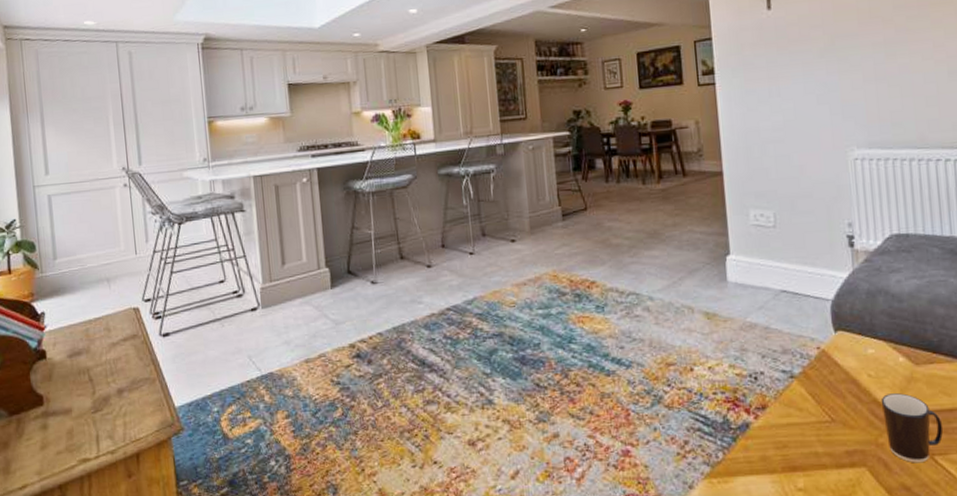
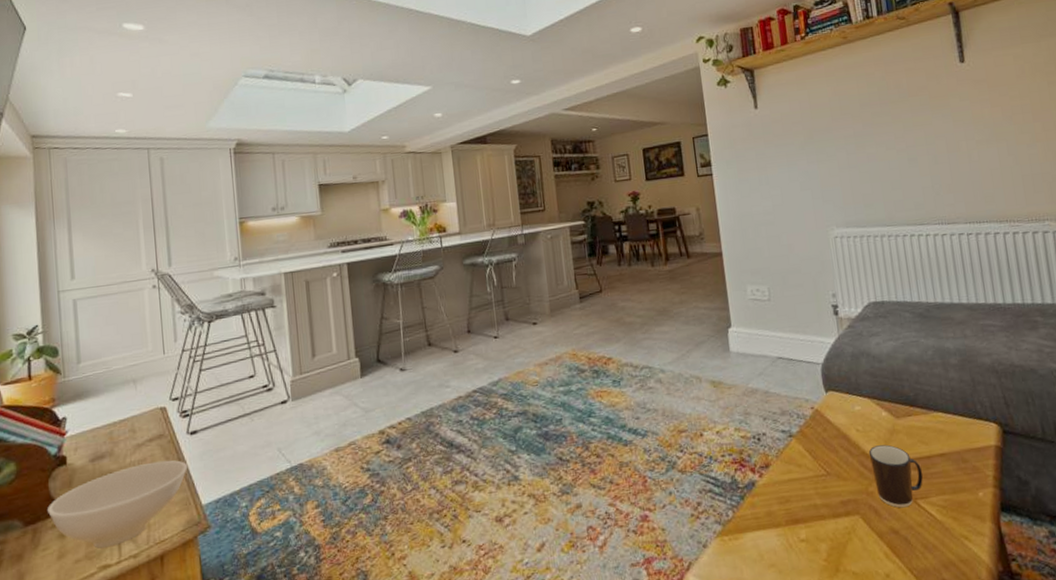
bowl: none [29,360,161,442] -> present [46,460,188,549]

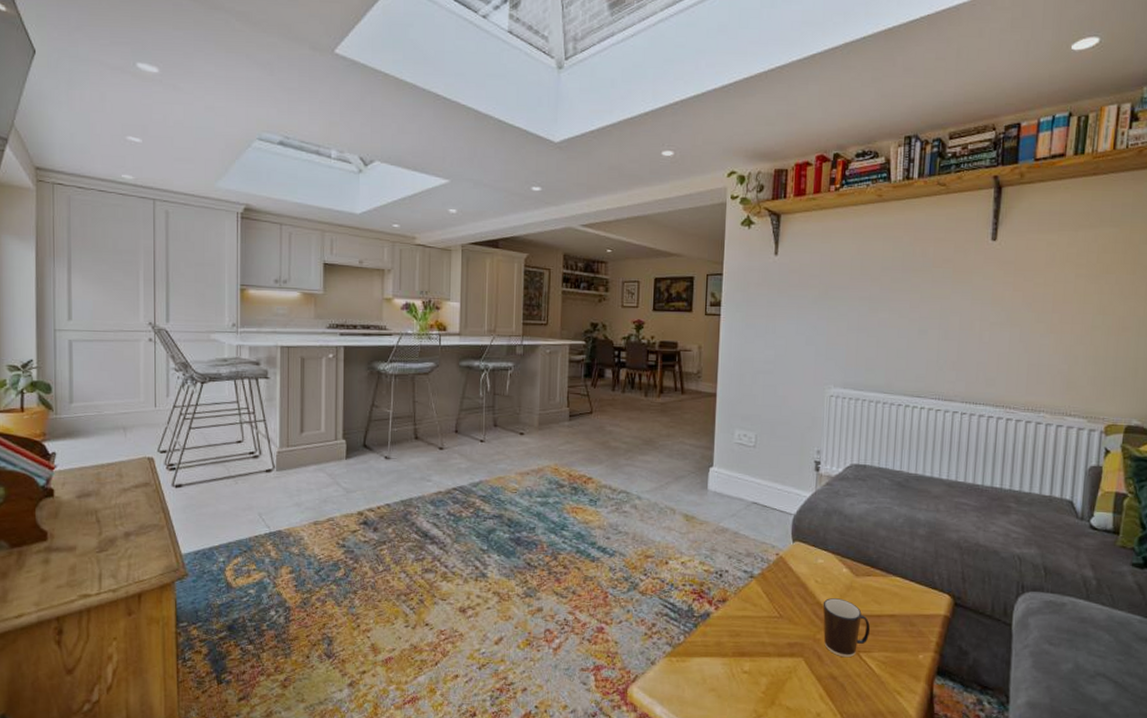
bowl: present [46,460,188,549] -> none [32,507,171,579]

